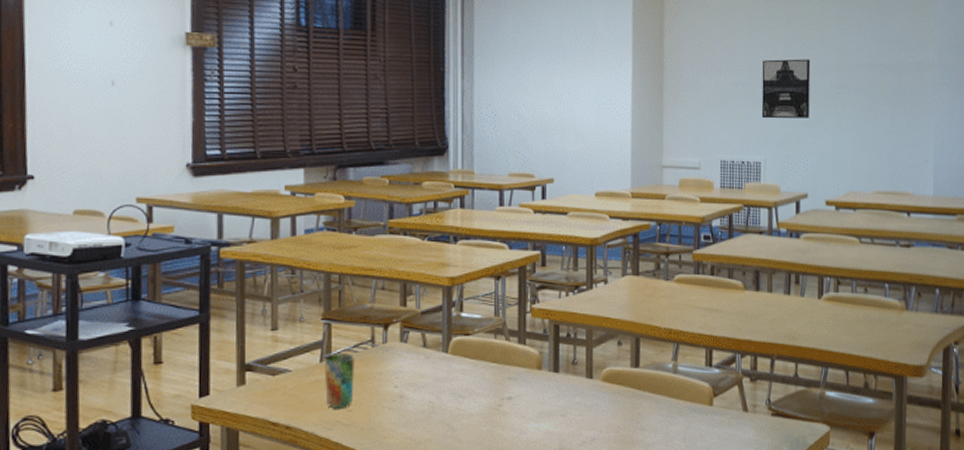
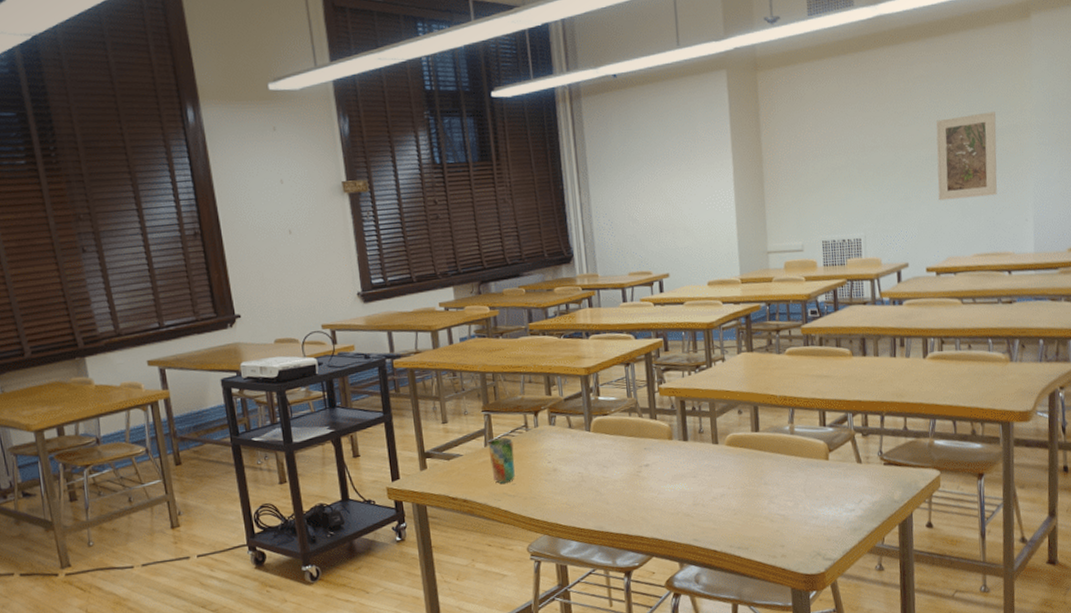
wall art: present [761,59,811,119] -> none [857,136,907,198]
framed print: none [841,45,901,132] -> present [936,111,997,201]

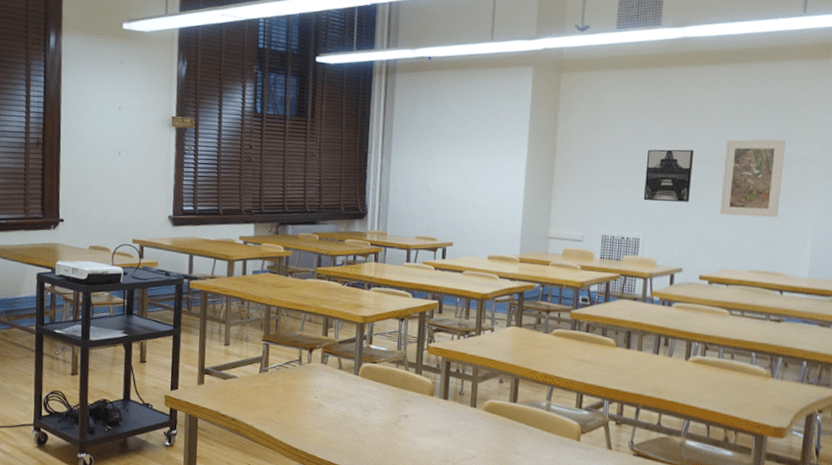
cup: present [487,438,515,484] -> none [262,367,286,410]
wall art: none [857,136,907,198] -> present [643,149,694,202]

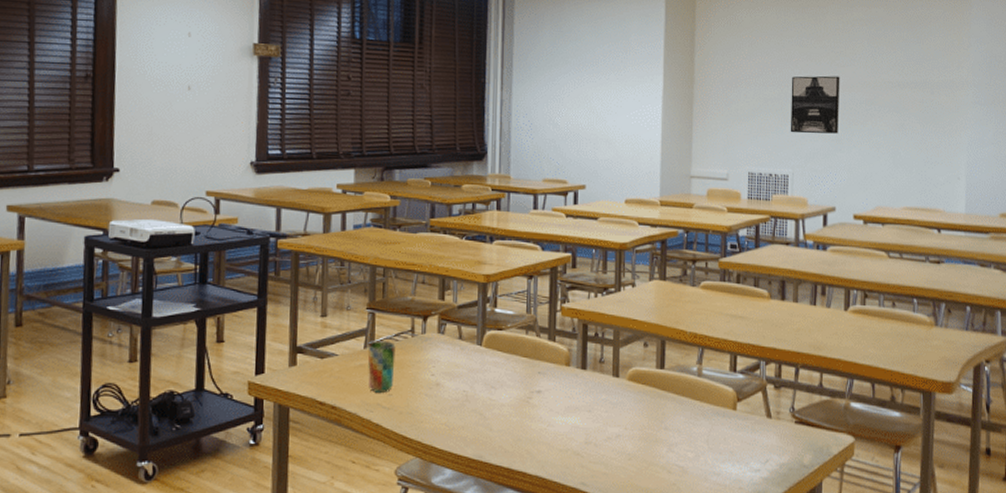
cup: none [262,367,286,410] -> present [367,341,396,393]
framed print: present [720,139,785,218] -> none [870,64,933,149]

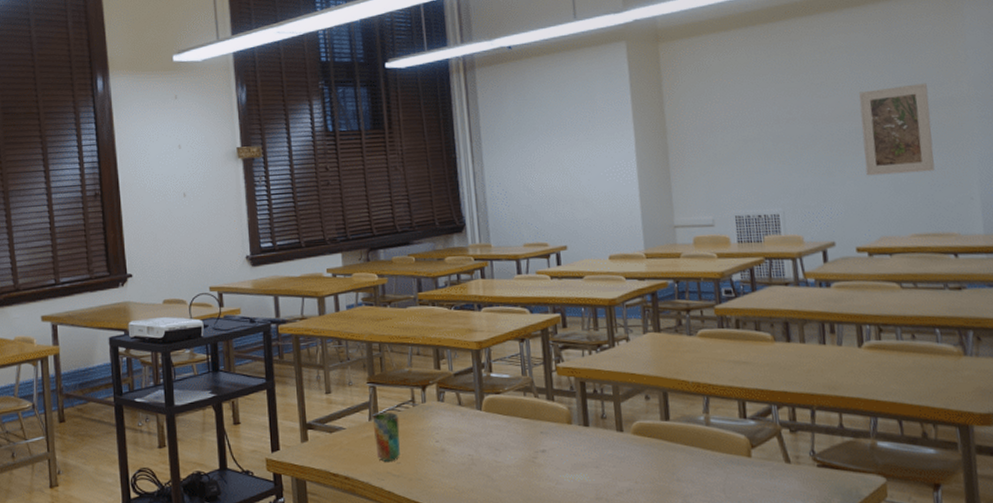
wall art: present [790,75,840,134] -> none [771,108,829,172]
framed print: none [870,64,933,149] -> present [859,83,935,176]

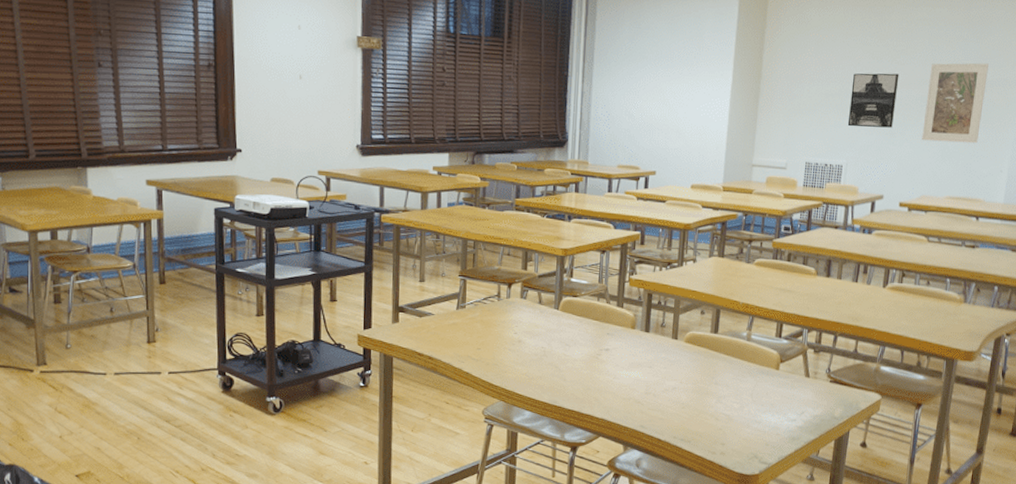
cup: present [372,412,400,462] -> none [459,303,484,347]
wall art: none [771,108,829,172] -> present [847,73,899,128]

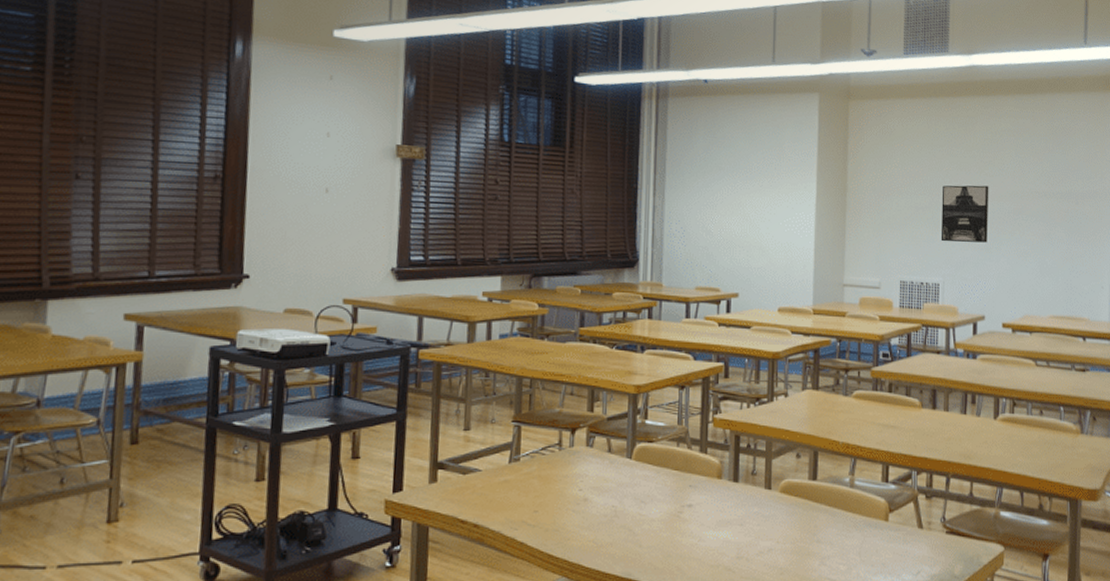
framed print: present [922,63,989,144] -> none [1018,174,1077,259]

